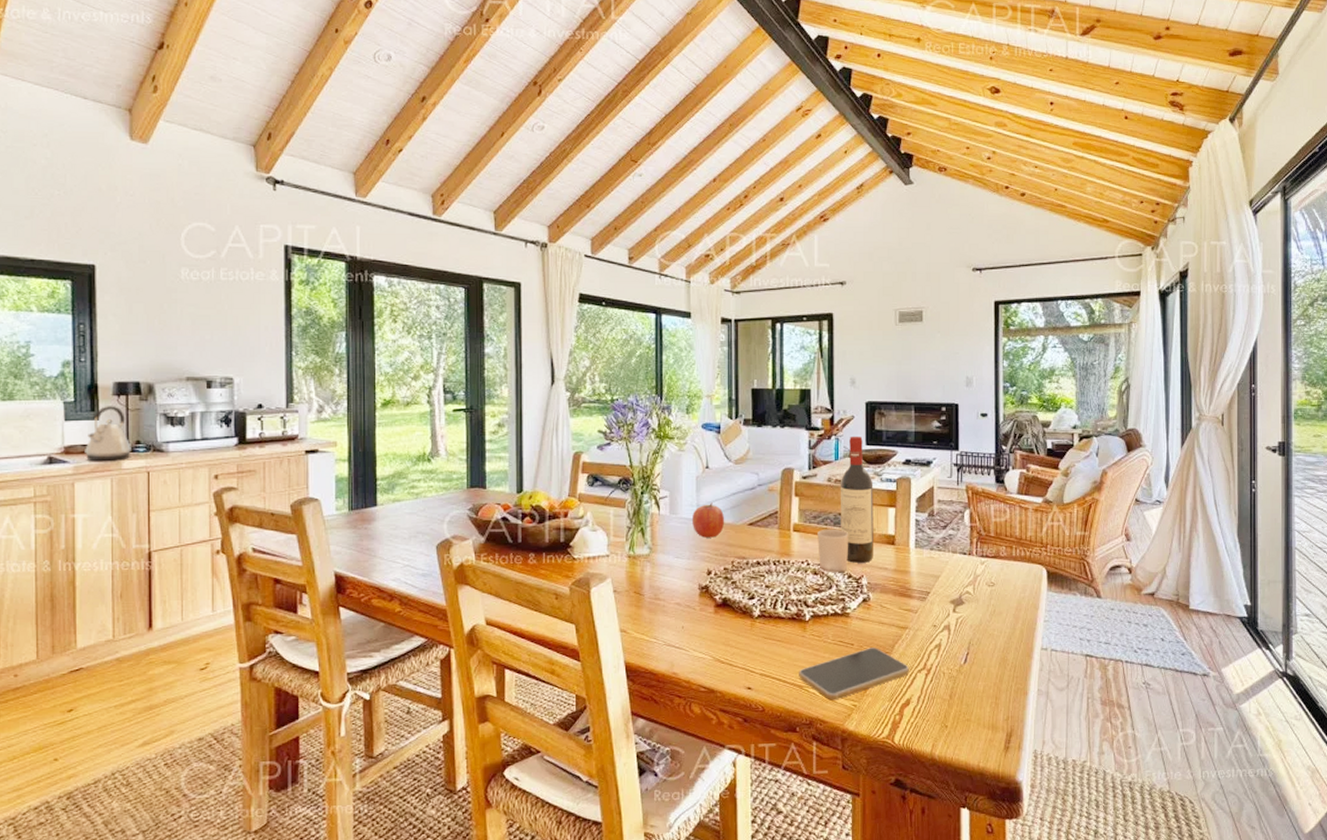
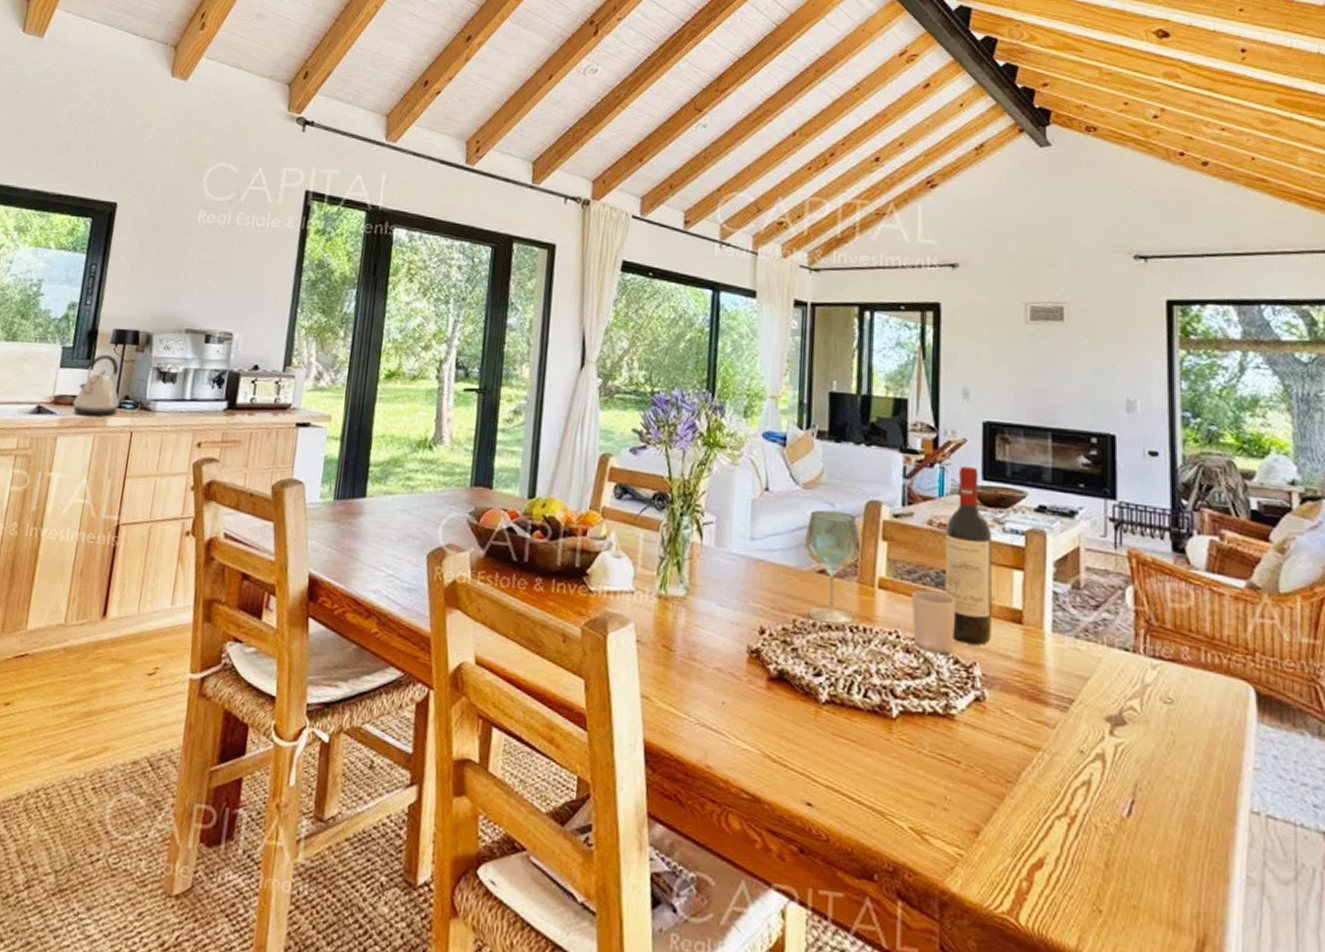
fruit: present [691,503,725,538] -> none [742,536,787,584]
wine glass: none [736,478,780,562] -> present [803,509,861,627]
mobile phone: present [799,647,909,701] -> none [880,770,1042,842]

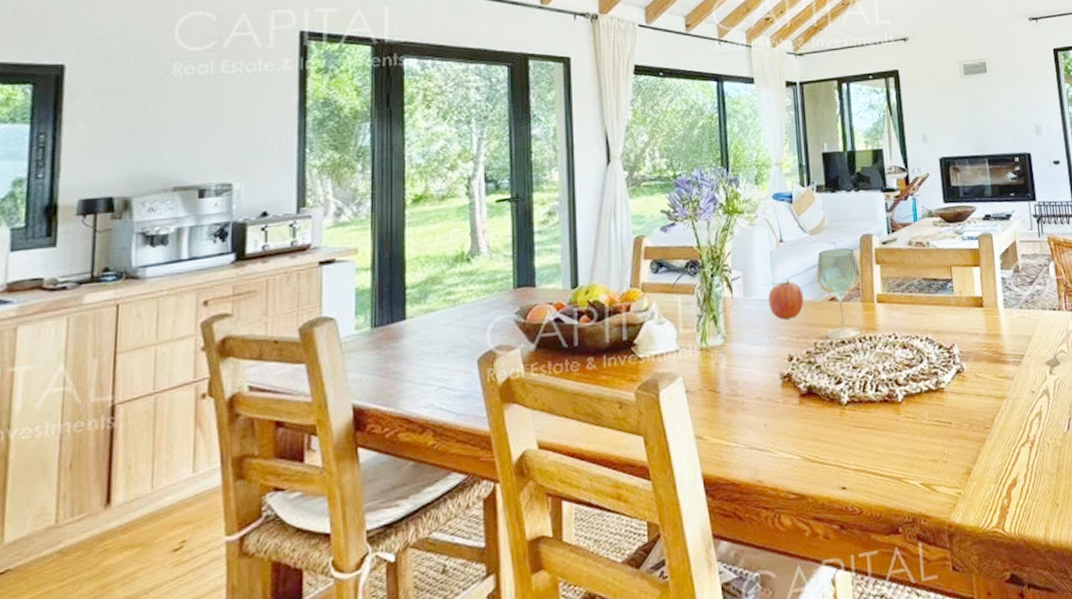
kettle: present [73,354,120,419] -> none [34,228,99,300]
fruit: none [742,536,787,584] -> present [768,279,804,320]
mug: present [912,589,957,655] -> none [903,295,938,345]
wine bottle: present [944,465,993,645] -> none [921,194,963,331]

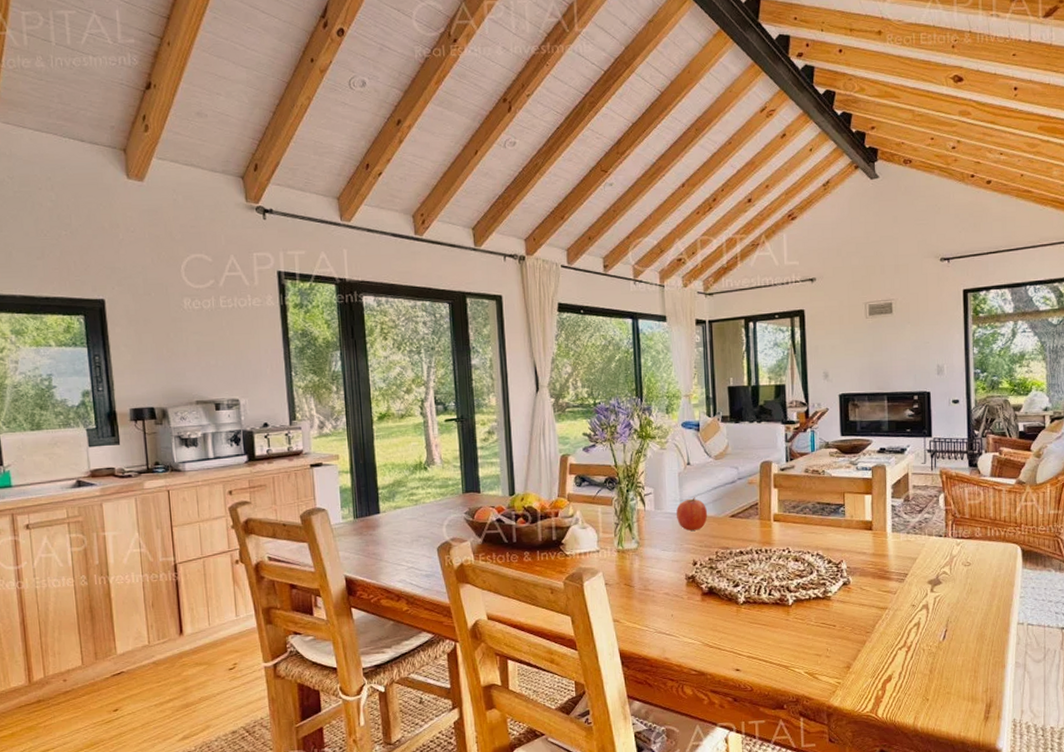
wine glass: present [815,247,862,342] -> none [718,472,760,552]

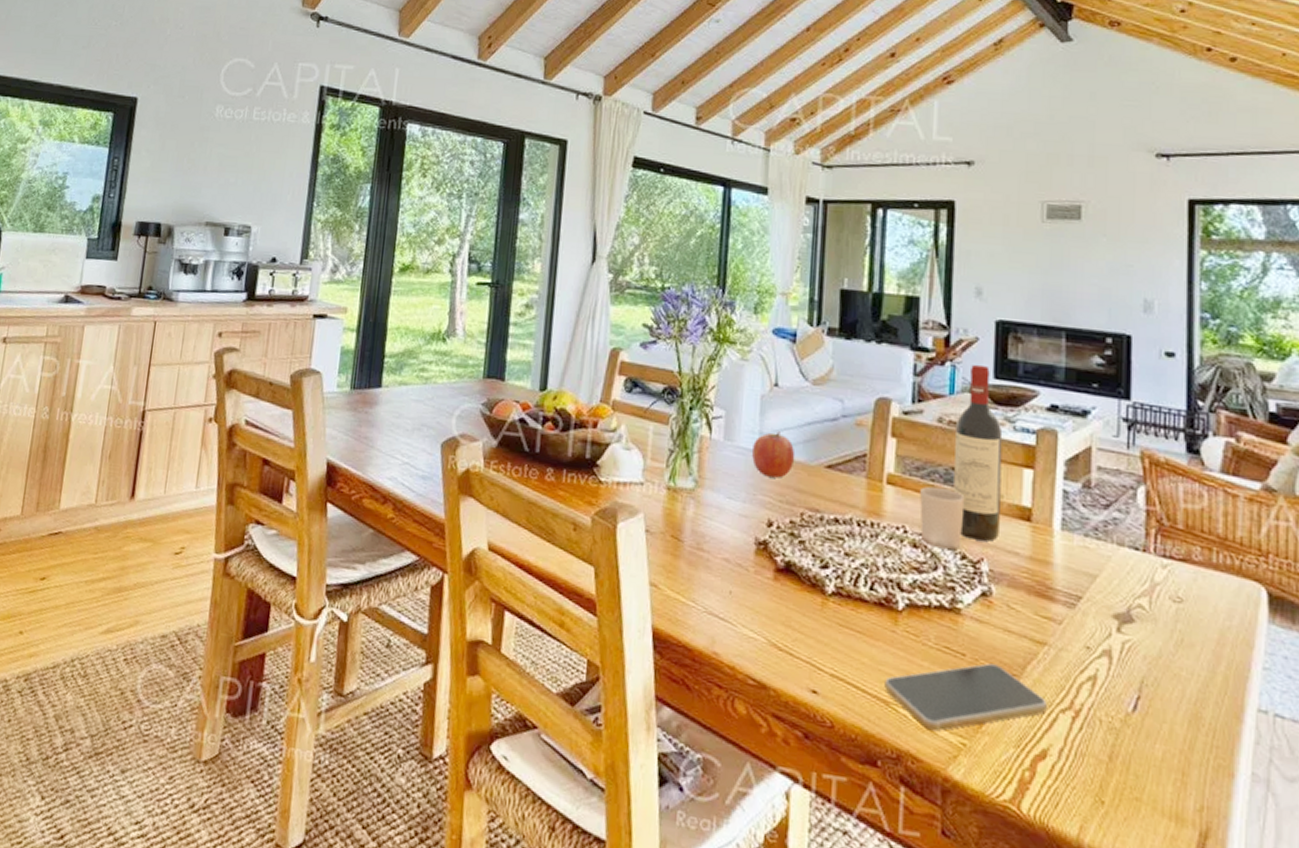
mobile phone: none [784,628,890,679] -> present [884,663,1047,732]
mug: none [797,517,828,560] -> present [920,486,965,551]
wine bottle: none [817,427,853,549] -> present [953,364,1003,542]

